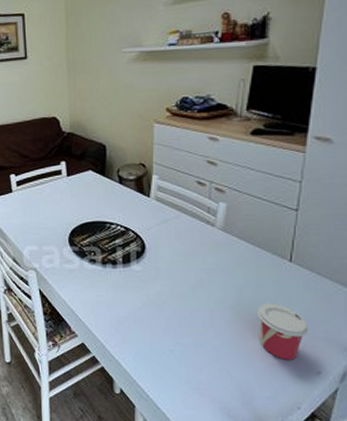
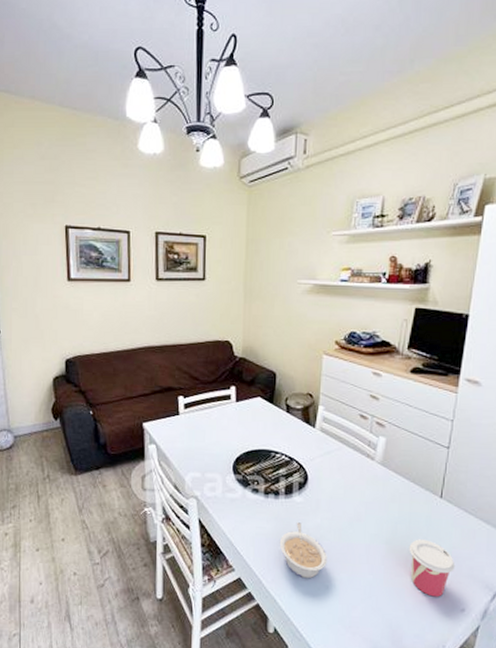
legume: none [120,290,170,344] -> present [279,522,327,579]

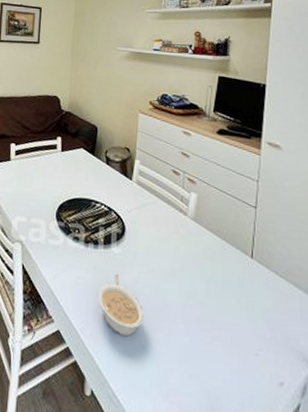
cup: present [409,539,456,597] -> none [223,300,271,367]

